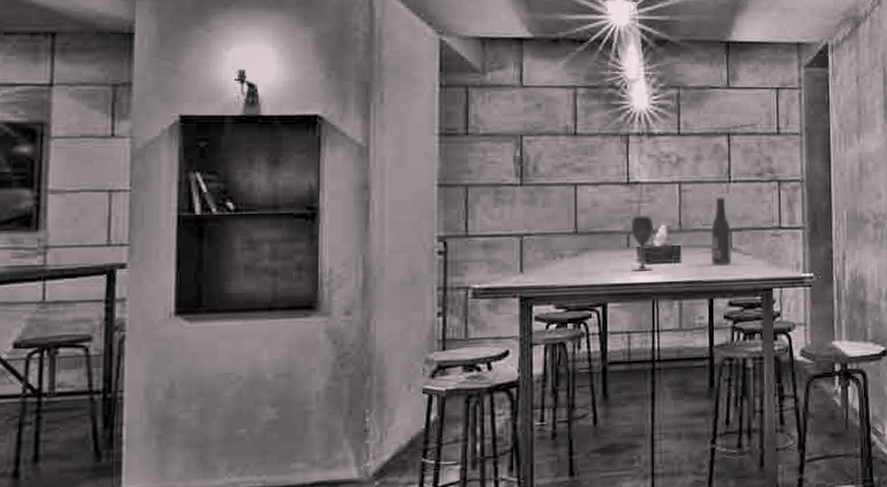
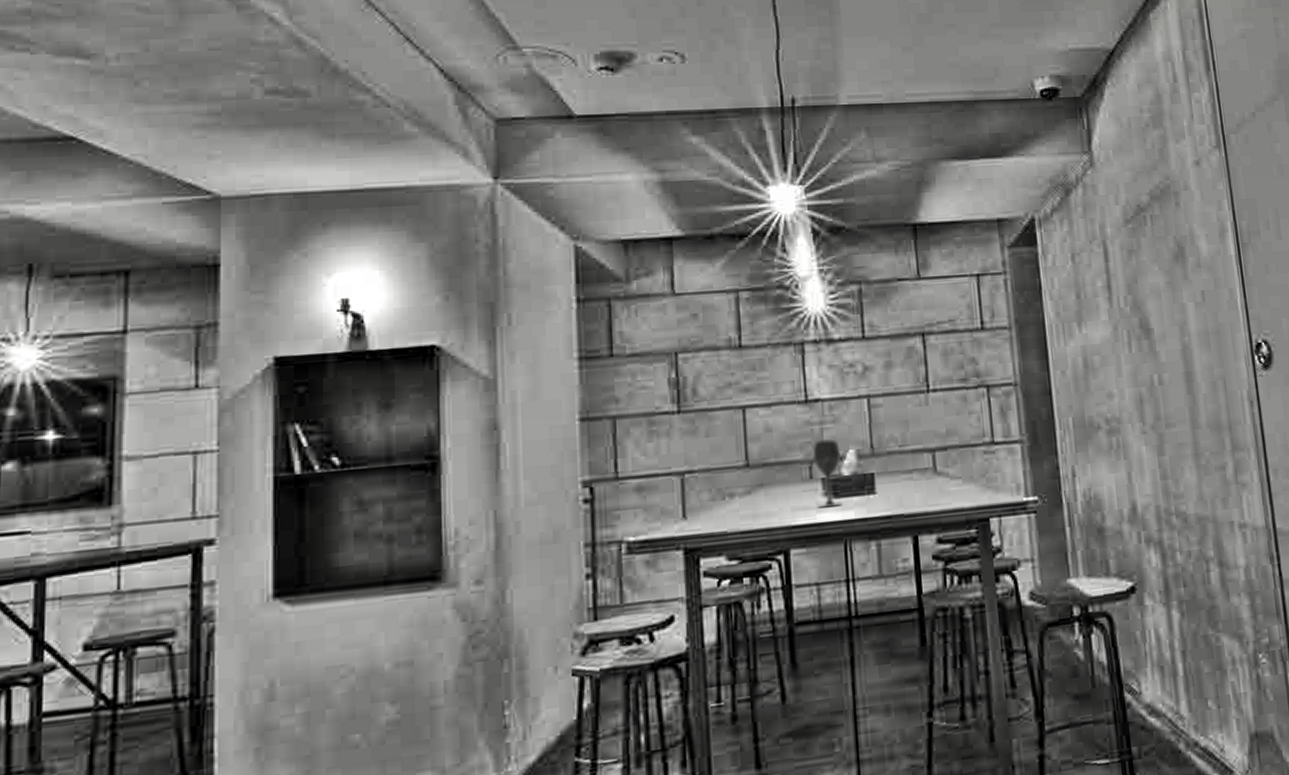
beer bottle: present [711,196,731,266] -> none [909,409,937,494]

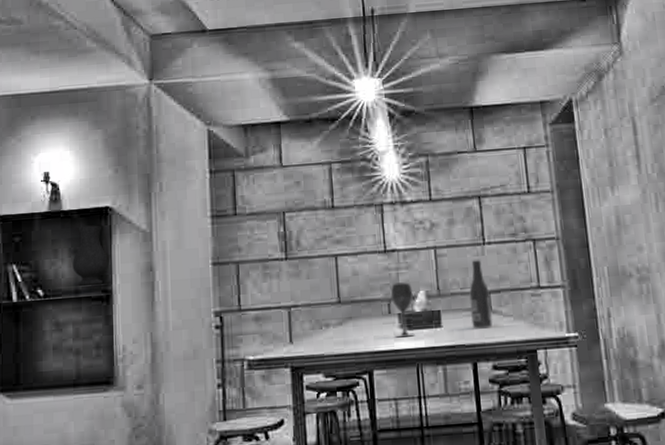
vase: none [383,369,435,452] -> present [72,225,108,287]
beer bottle: none [909,409,937,494] -> present [469,259,493,329]

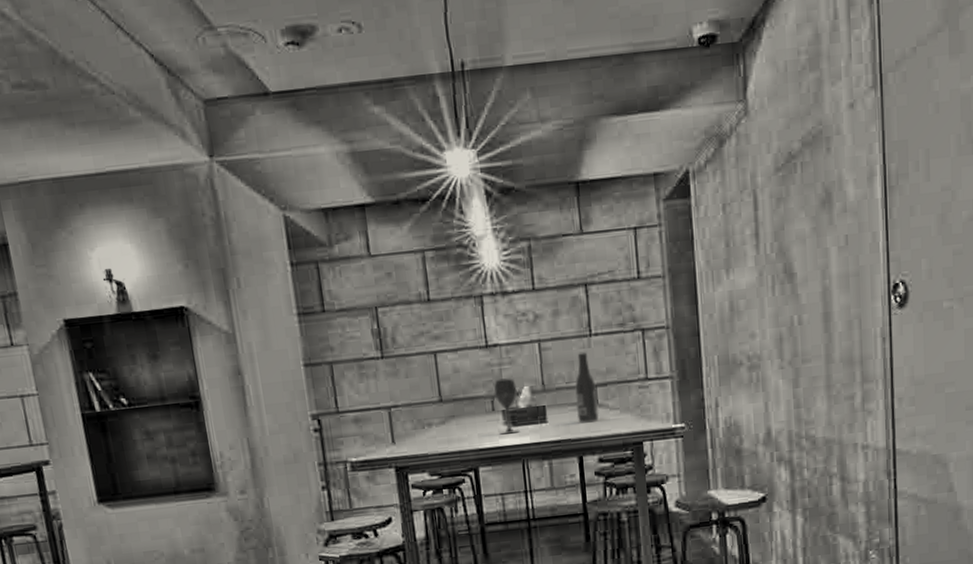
vase: present [72,225,108,287] -> none [153,327,193,394]

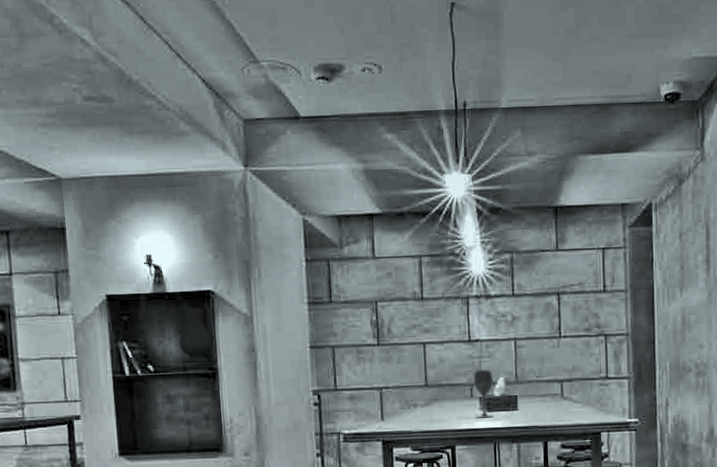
vase: none [153,327,193,394] -> present [179,307,213,364]
beer bottle: present [575,351,599,423] -> none [544,350,563,413]

